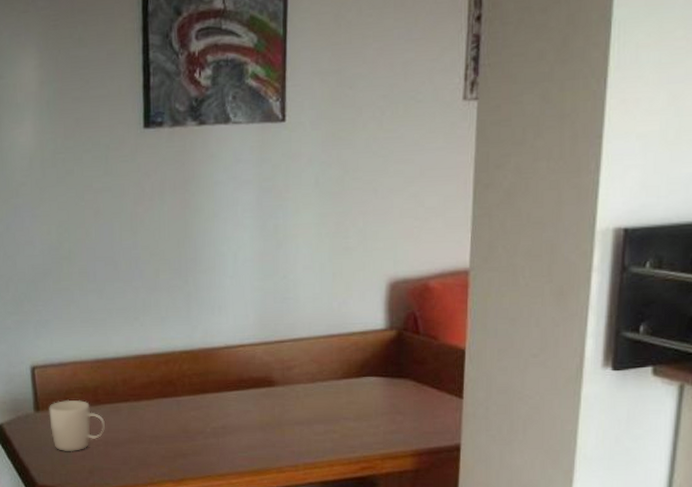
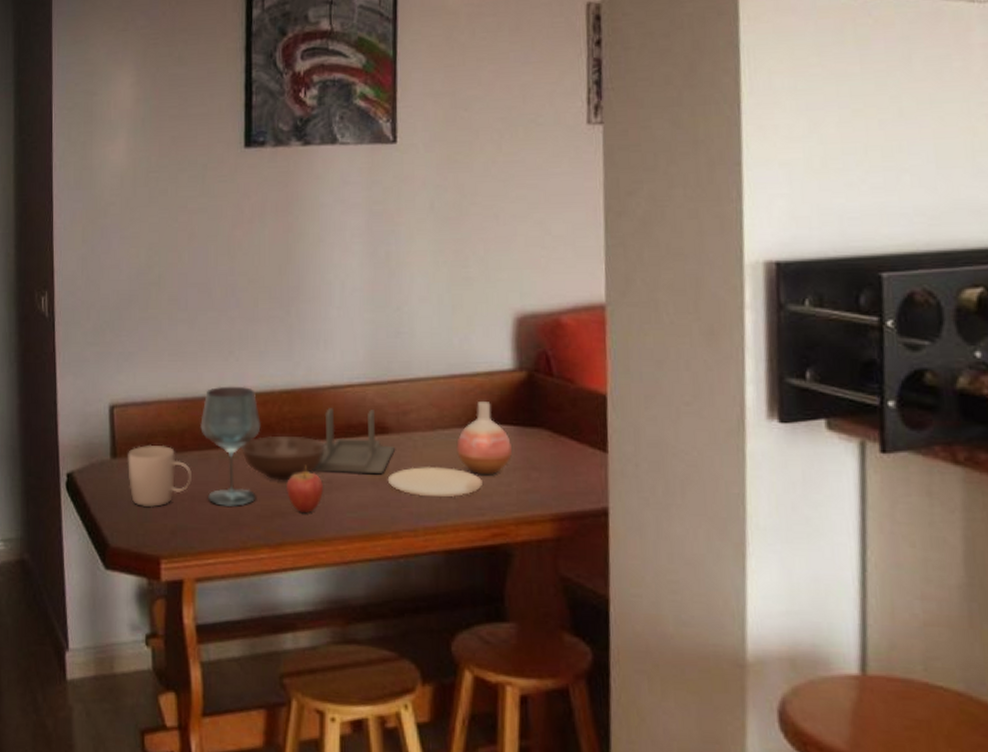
wine glass: none [111,348,165,450] -> present [200,386,262,506]
bowl: none [146,389,221,428] -> present [240,435,326,481]
fruit: none [186,414,218,453] -> present [285,465,323,513]
napkin holder: none [208,365,280,421] -> present [312,408,395,475]
plate: none [273,414,354,439] -> present [387,467,482,498]
vase: none [333,356,382,420] -> present [456,400,513,476]

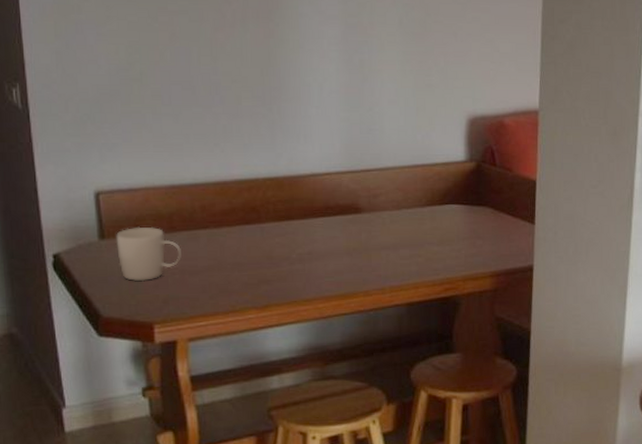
wine glass: present [200,386,262,506] -> none [188,174,248,277]
bowl: present [240,435,326,481] -> none [227,216,307,254]
fruit: present [285,465,323,513] -> none [270,240,304,279]
napkin holder: present [312,408,395,475] -> none [294,193,366,247]
plate: present [387,467,482,498] -> none [360,239,438,263]
vase: present [456,400,513,476] -> none [418,185,463,244]

